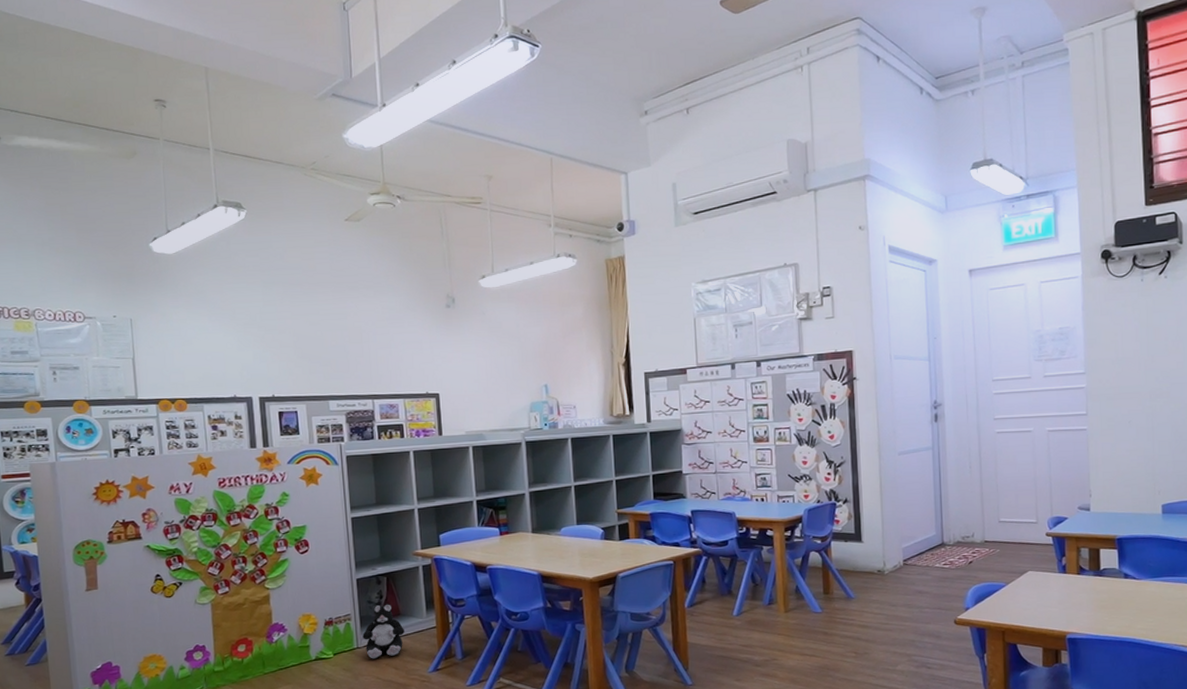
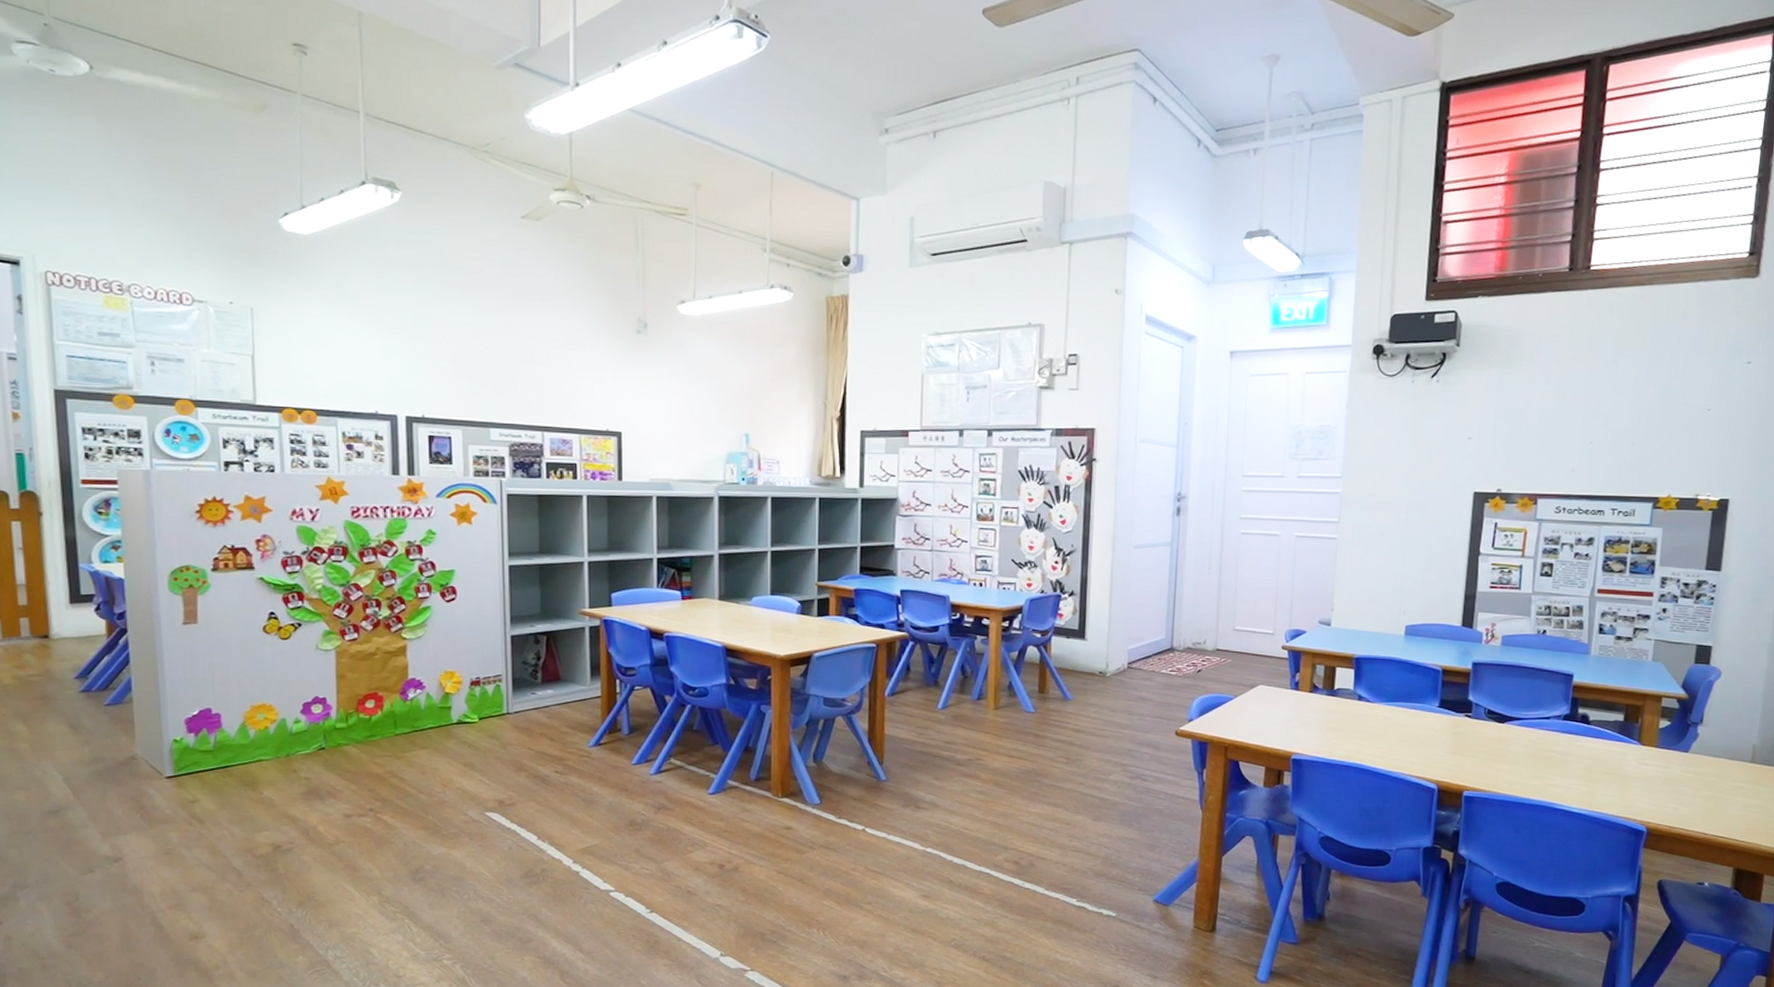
plush toy: present [362,604,404,659] -> none [514,666,564,727]

